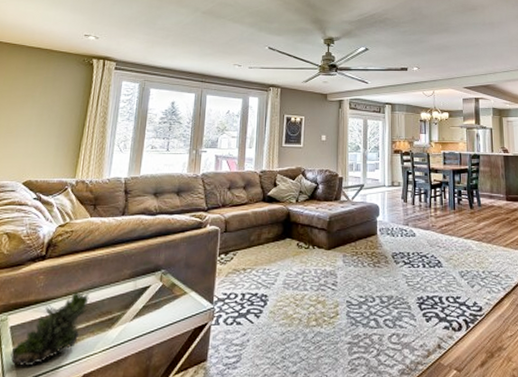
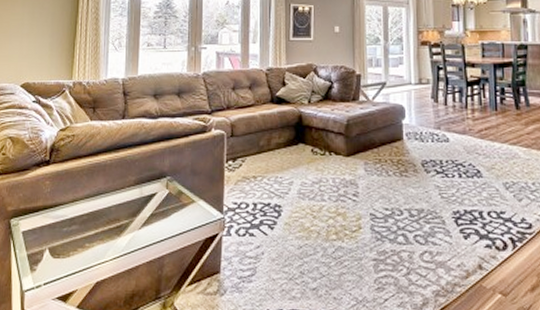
succulent plant: present [10,291,92,367] -> none [25,197,98,272]

